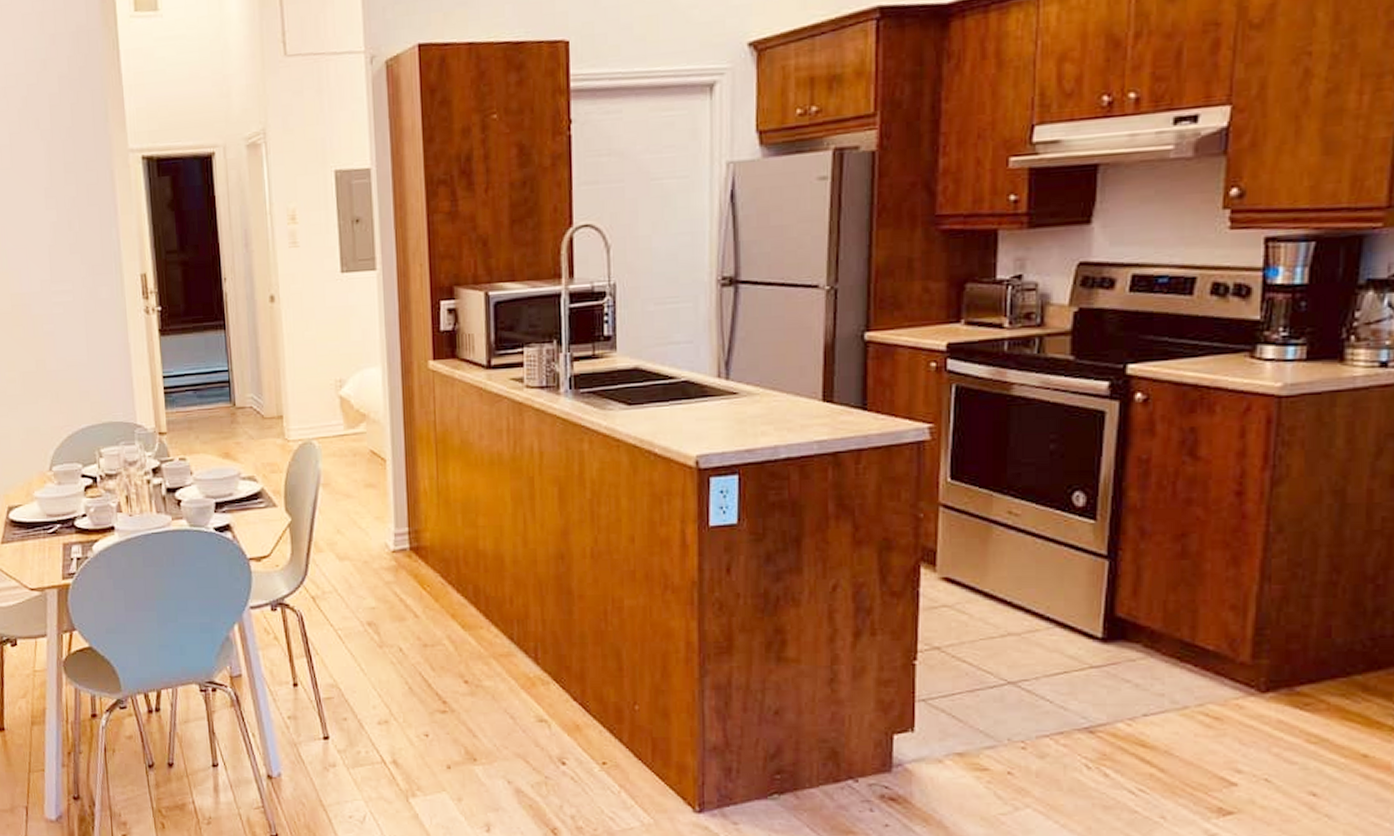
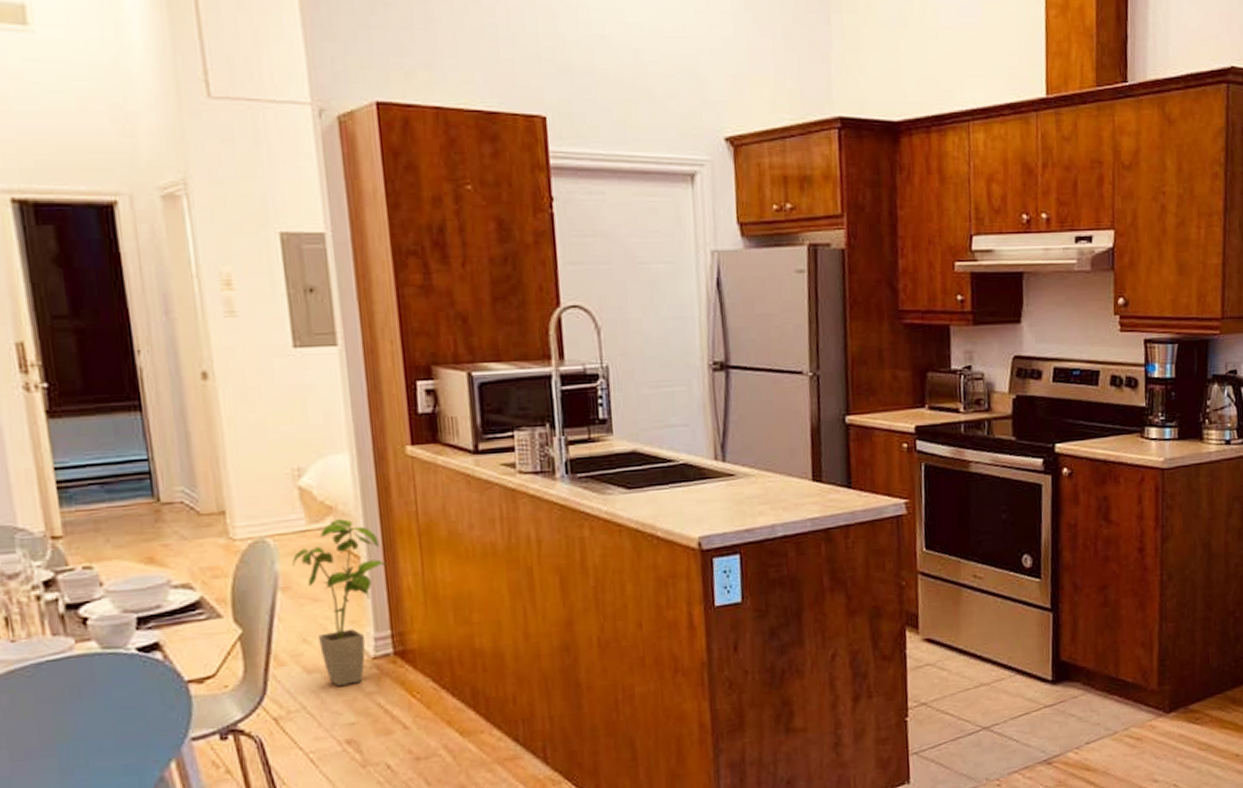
house plant: none [332,426,407,575] -> present [292,519,387,687]

